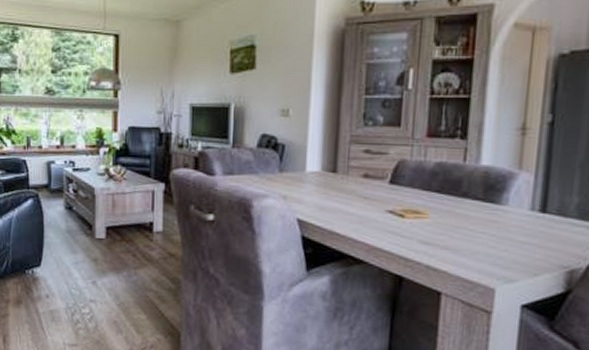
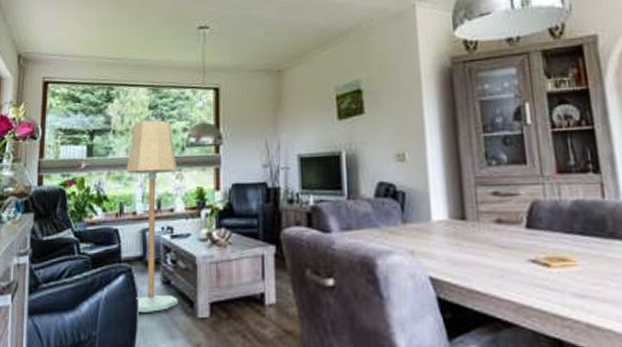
floor lamp: none [32,62,79,231] -> present [126,120,178,312]

